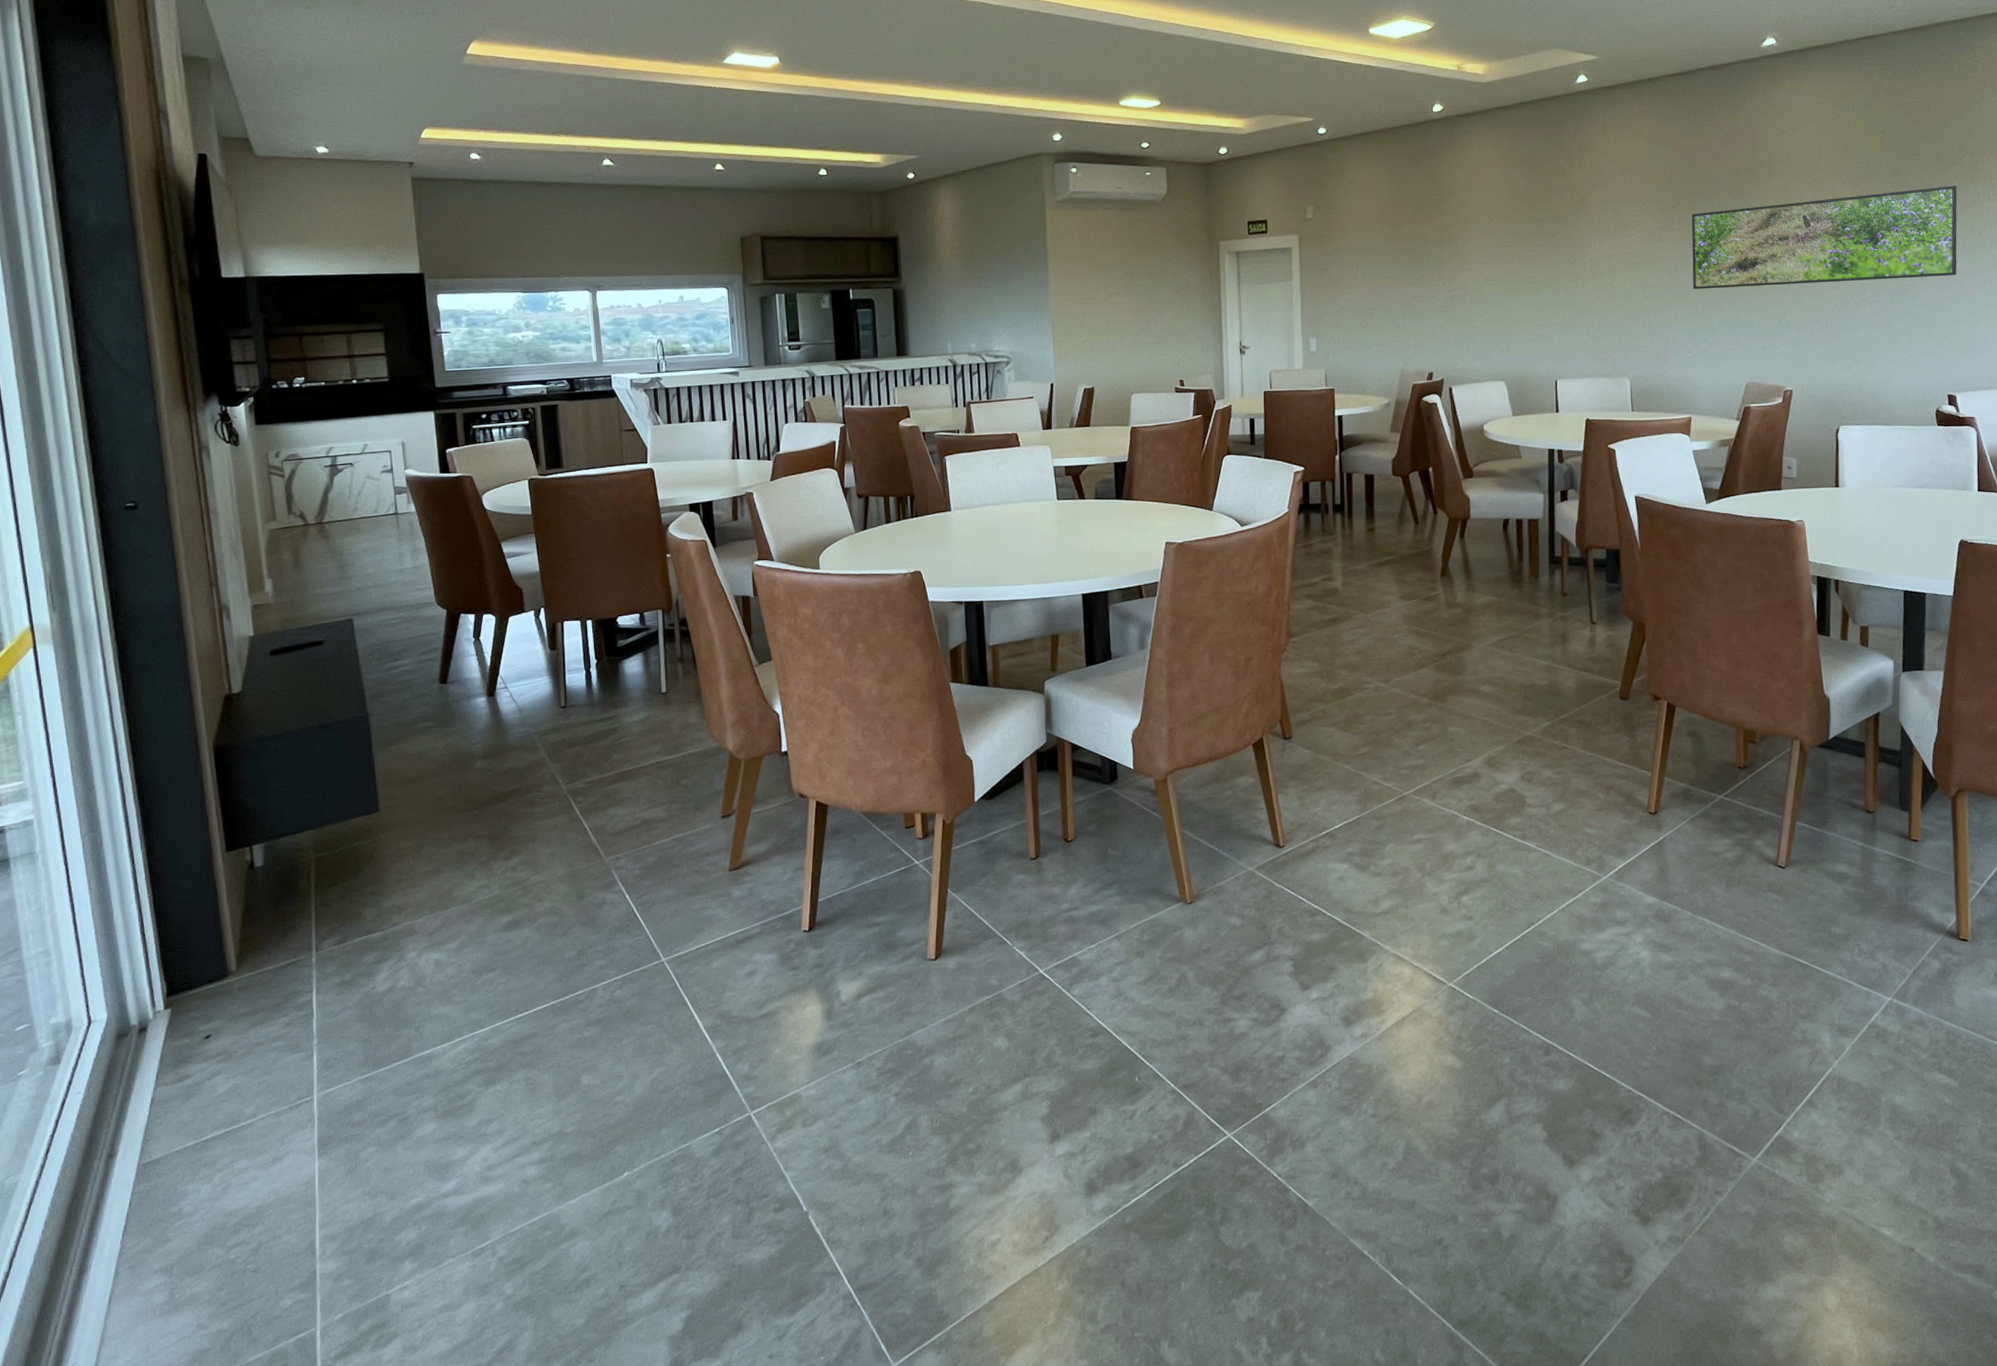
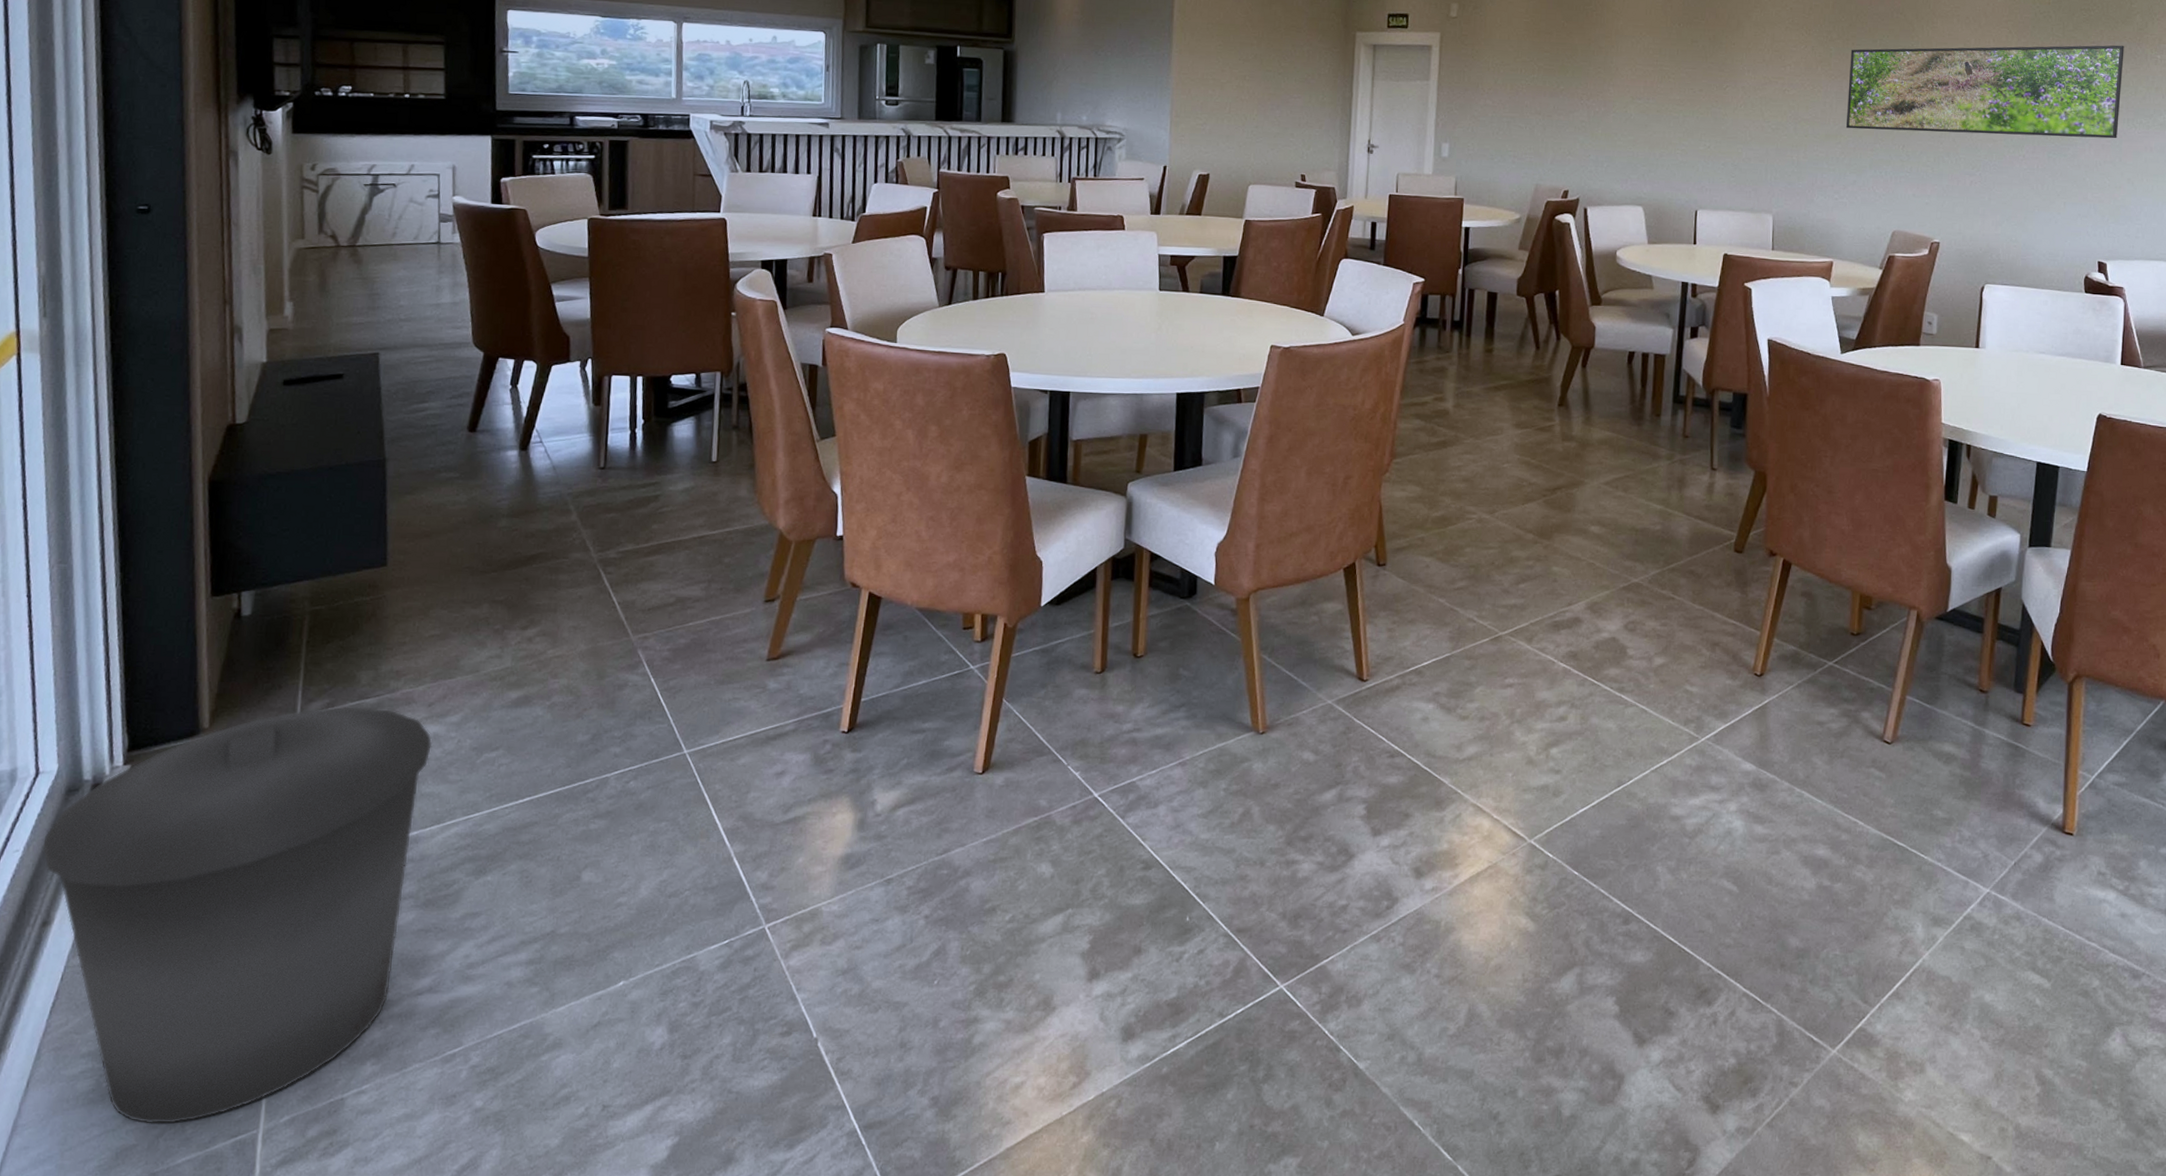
trash can: none [101,941,436,1329] -> present [43,707,433,1124]

